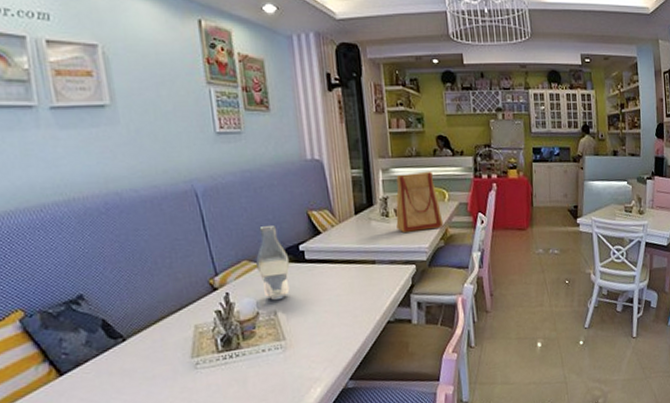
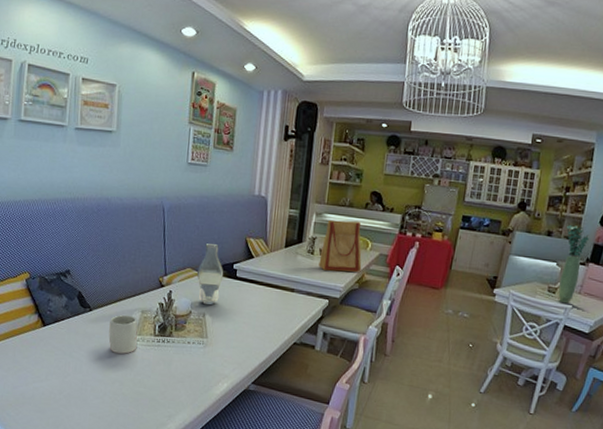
mug: none [154,334,198,387] -> present [108,314,138,354]
vase: none [628,138,650,221] -> present [558,221,589,304]

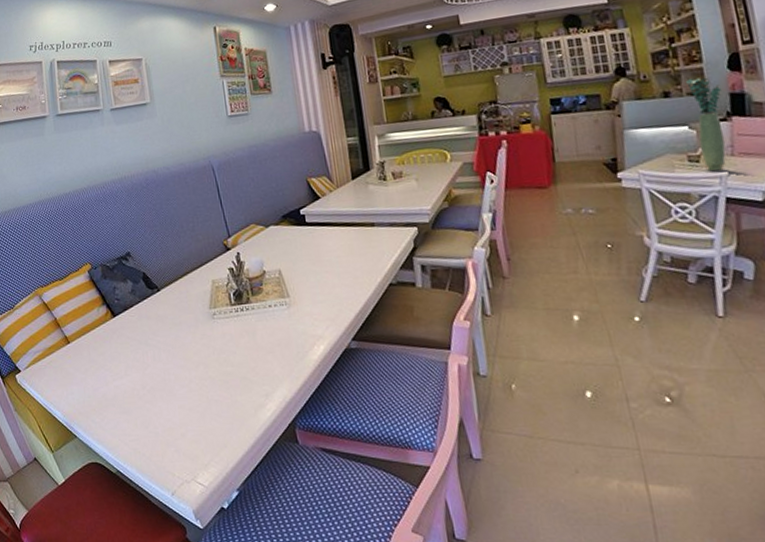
mug: present [108,314,138,354] -> none [180,288,215,332]
vase: present [197,243,224,306] -> none [262,192,293,261]
shopping bag: present [318,219,362,273] -> none [392,132,447,195]

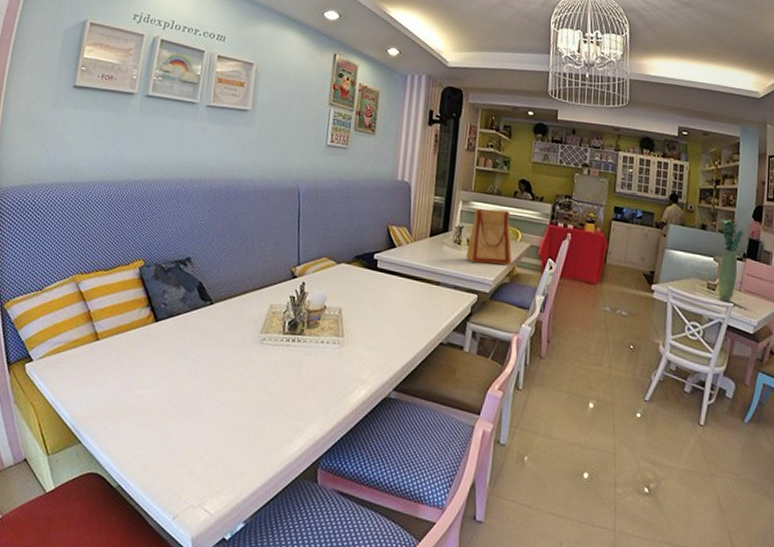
shopping bag: none [392,132,447,195] -> present [466,208,512,265]

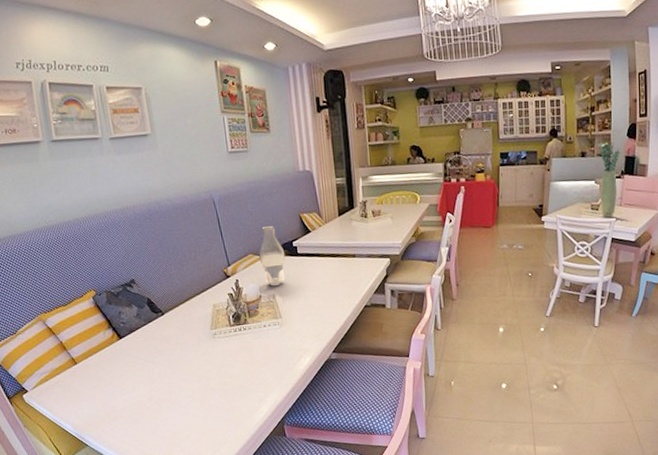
vase: none [334,231,364,300] -> present [259,226,286,287]
shopping bag: present [466,208,512,265] -> none [373,177,415,231]

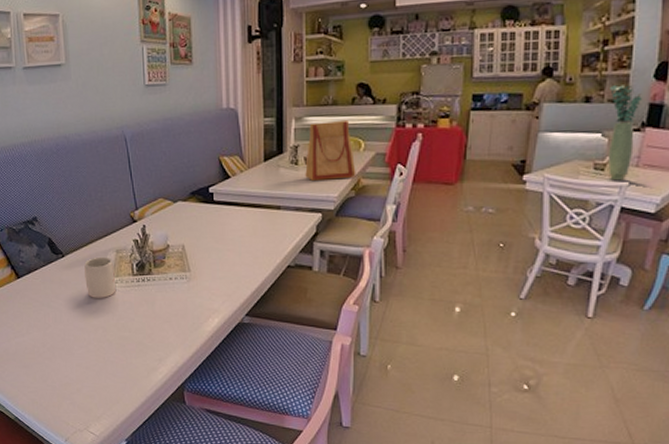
mug: none [184,311,216,351] -> present [84,256,117,298]
vase: present [259,226,286,287] -> none [170,169,200,236]
shopping bag: none [373,177,415,231] -> present [305,119,356,181]

